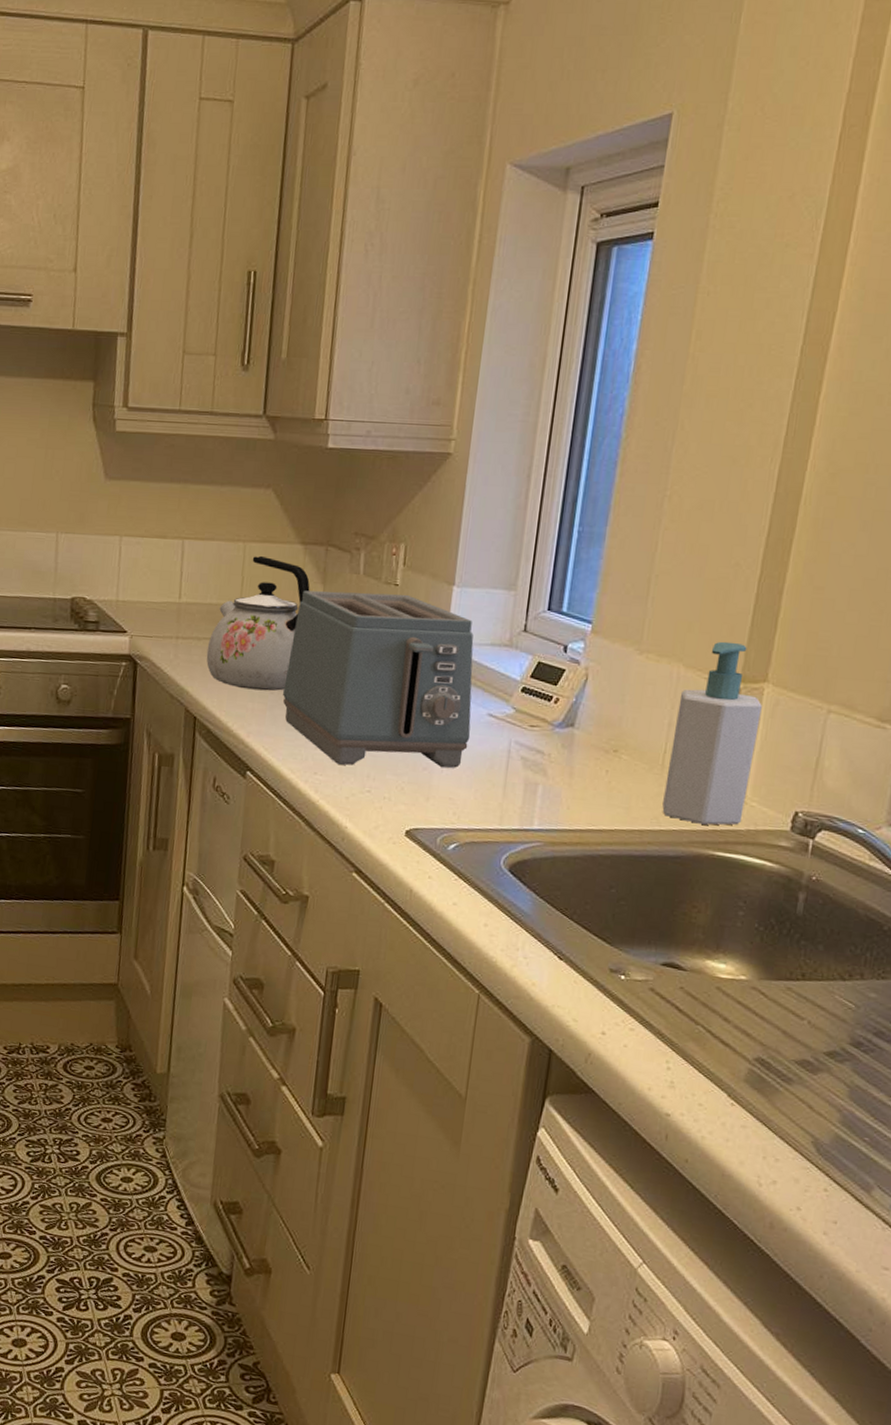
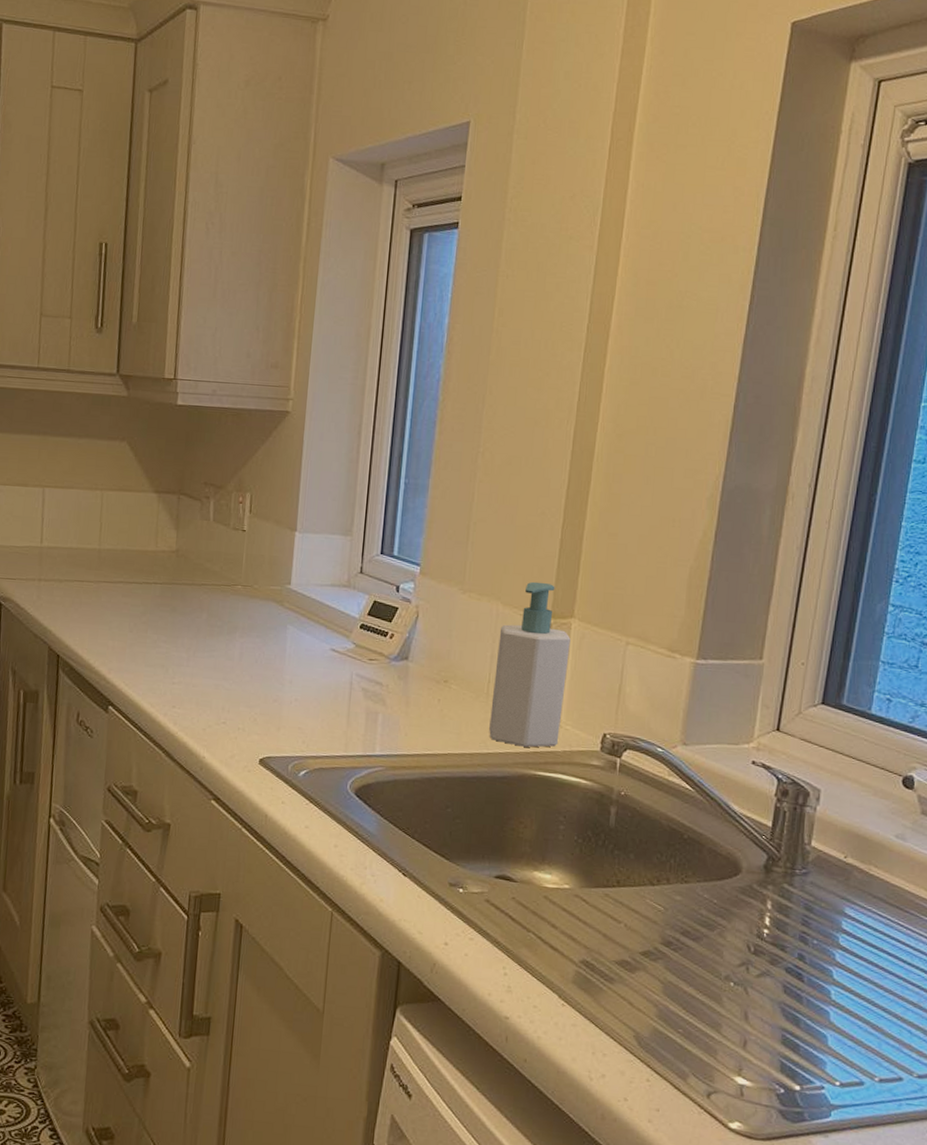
kettle: present [206,555,310,691] -> none [68,503,164,630]
toaster: present [283,590,474,768] -> none [141,535,316,700]

